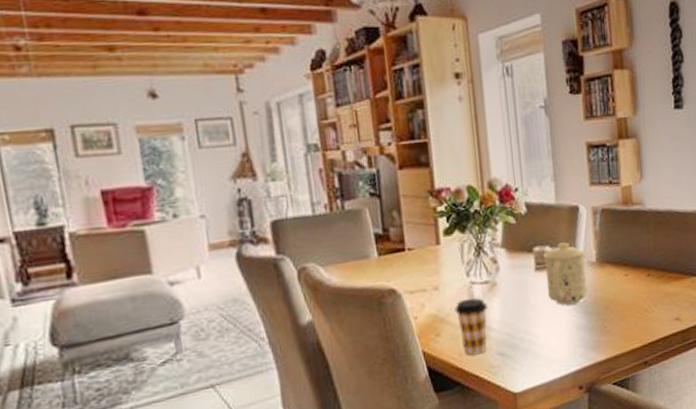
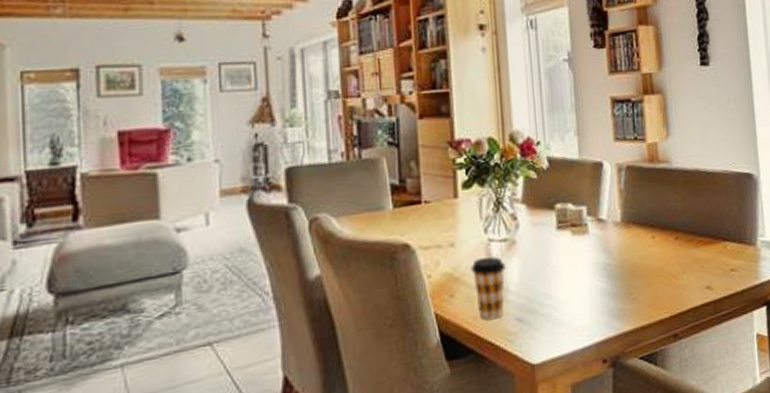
mug: present [543,242,588,306] -> none [565,200,612,268]

